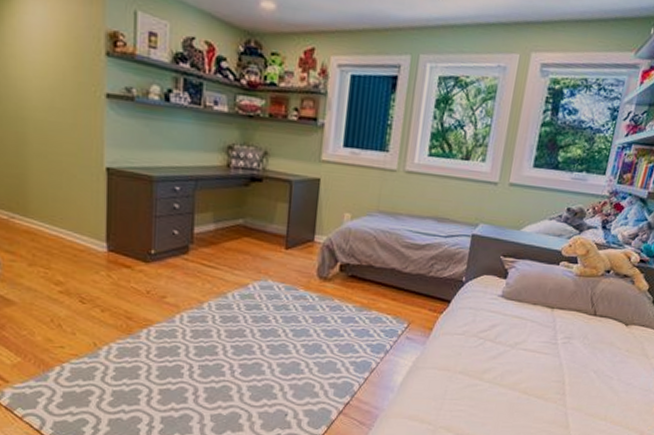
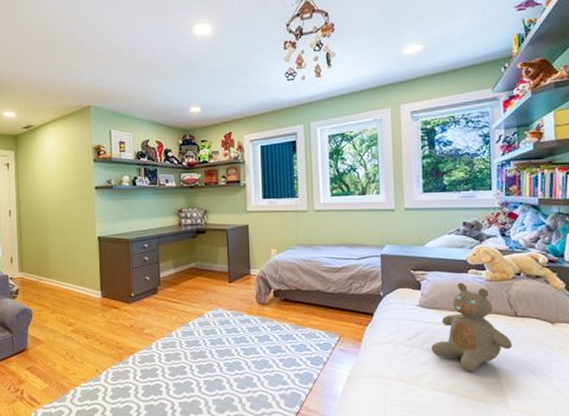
teddy bear: none [504,274,584,368] -> present [431,282,512,371]

